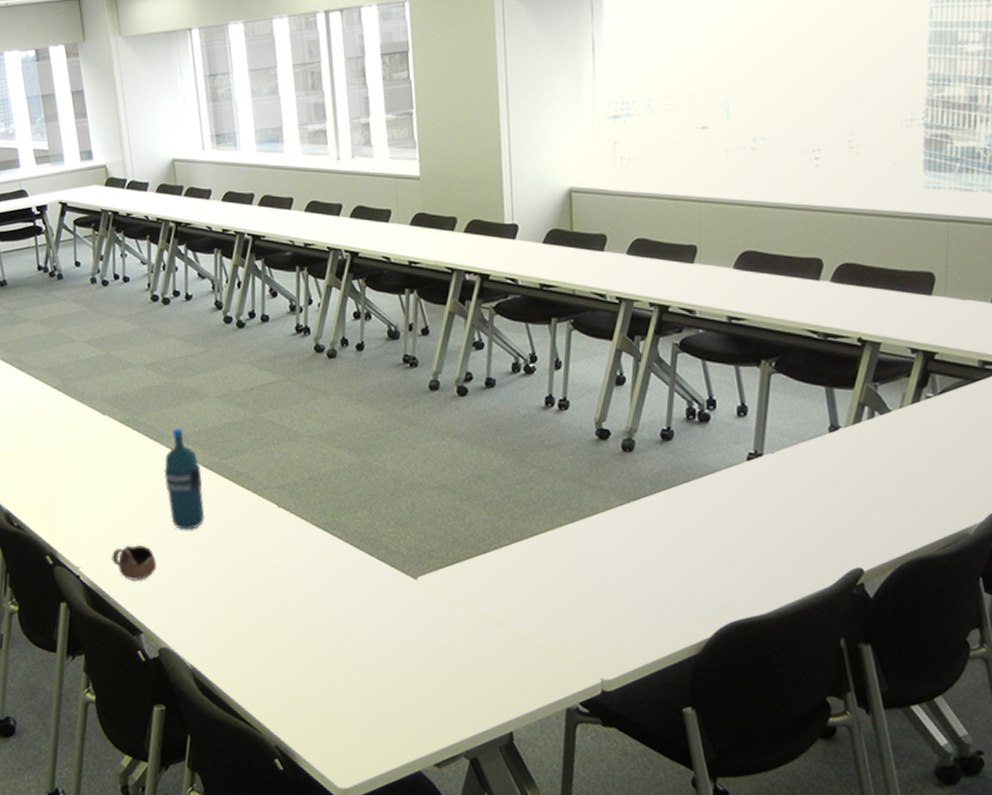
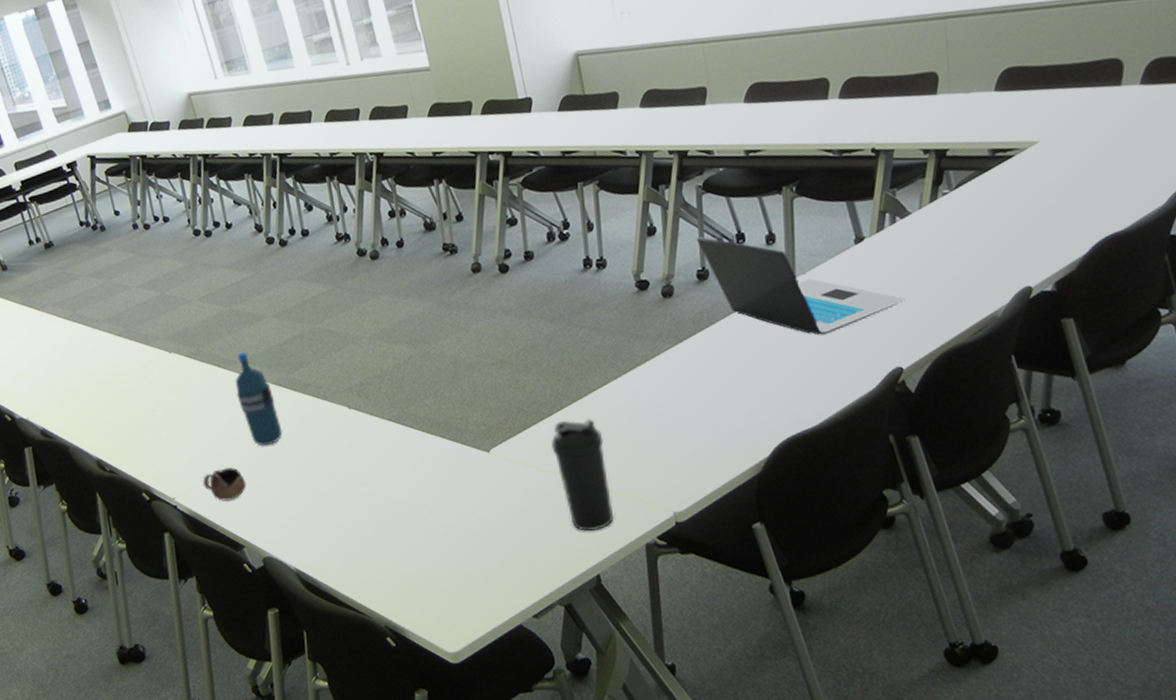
water bottle: none [483,560,539,684] -> present [551,419,614,531]
laptop: none [665,395,874,520] -> present [696,236,905,335]

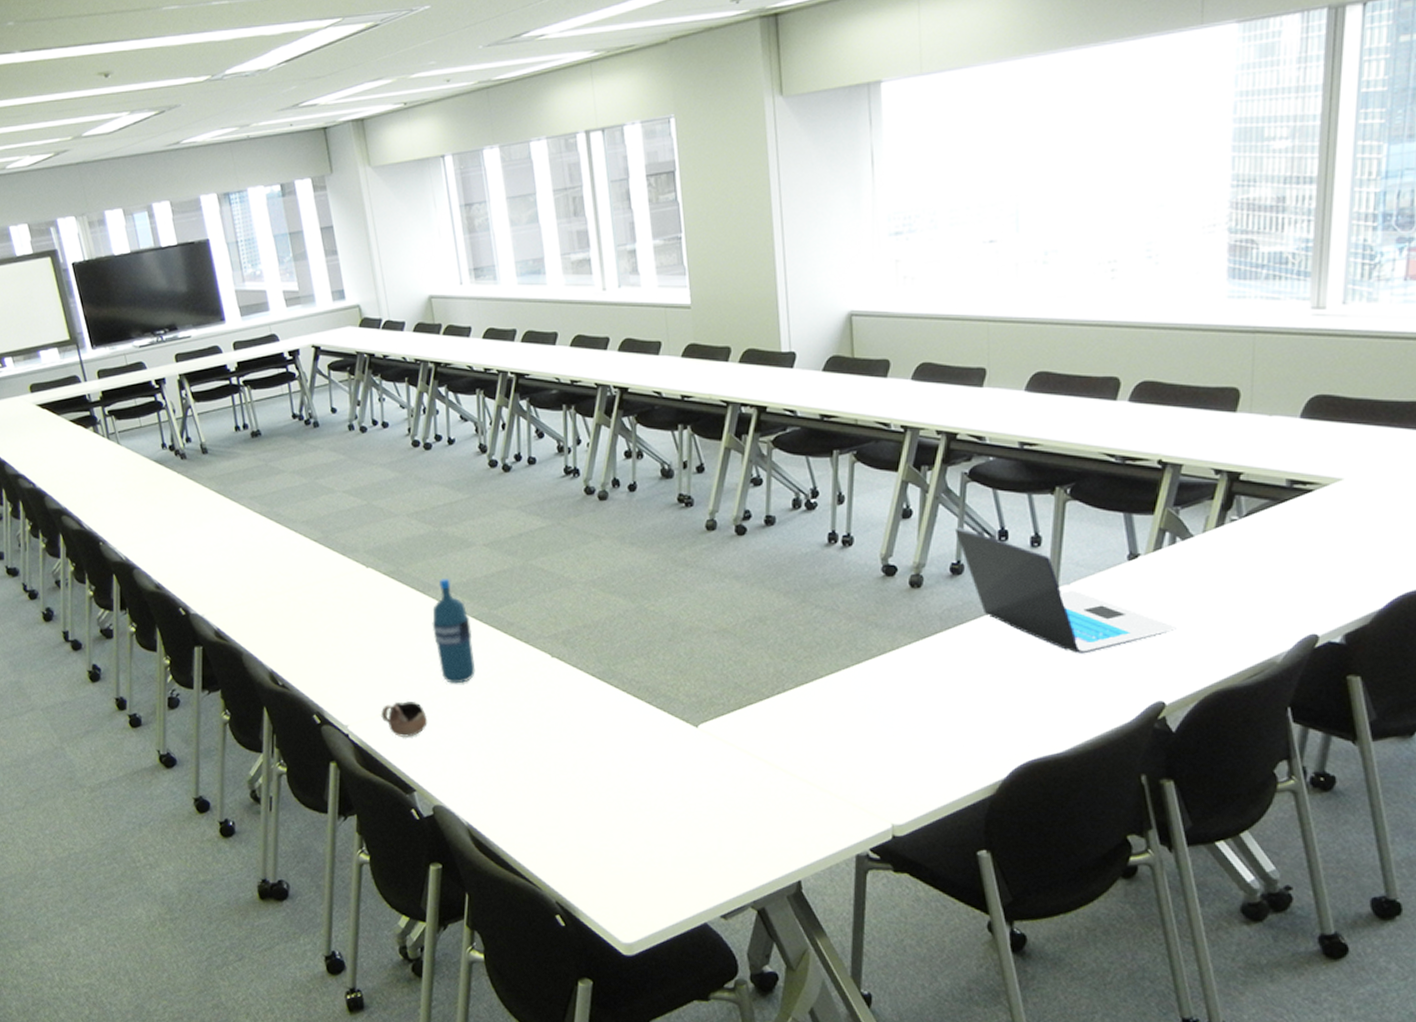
water bottle: present [551,419,614,531] -> none [767,705,826,831]

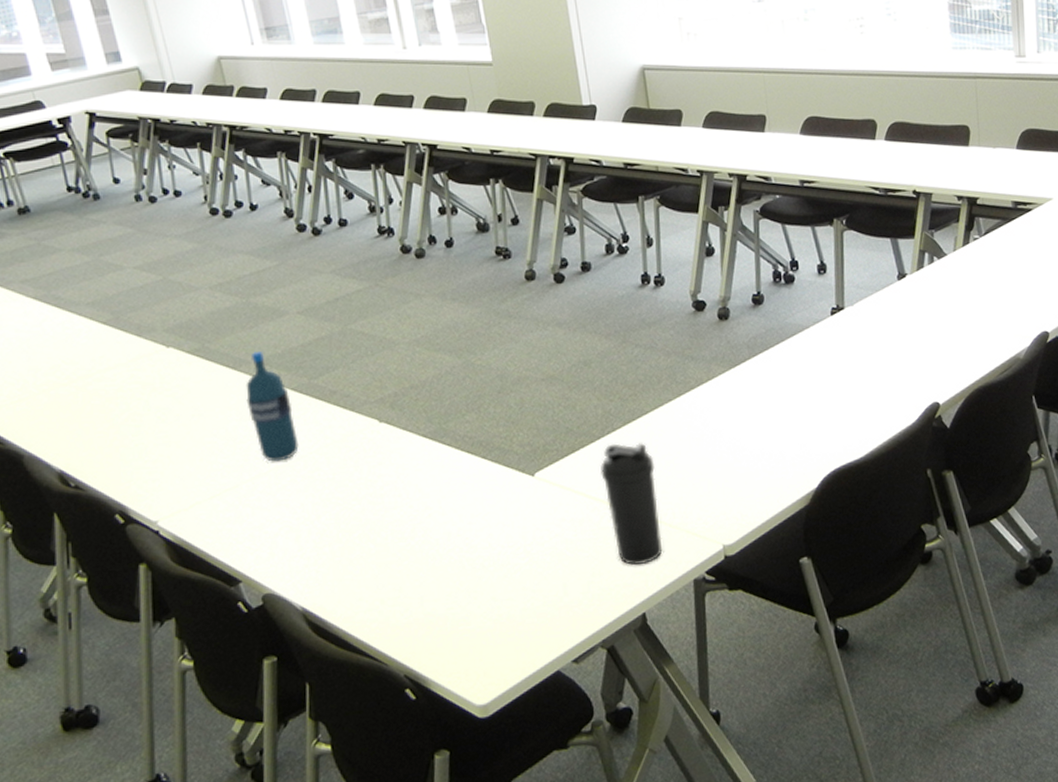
cup: present [381,701,428,737] -> none [195,486,250,526]
water bottle: none [767,705,826,831] -> present [601,443,663,565]
laptop: present [954,527,1176,654] -> none [752,261,942,367]

